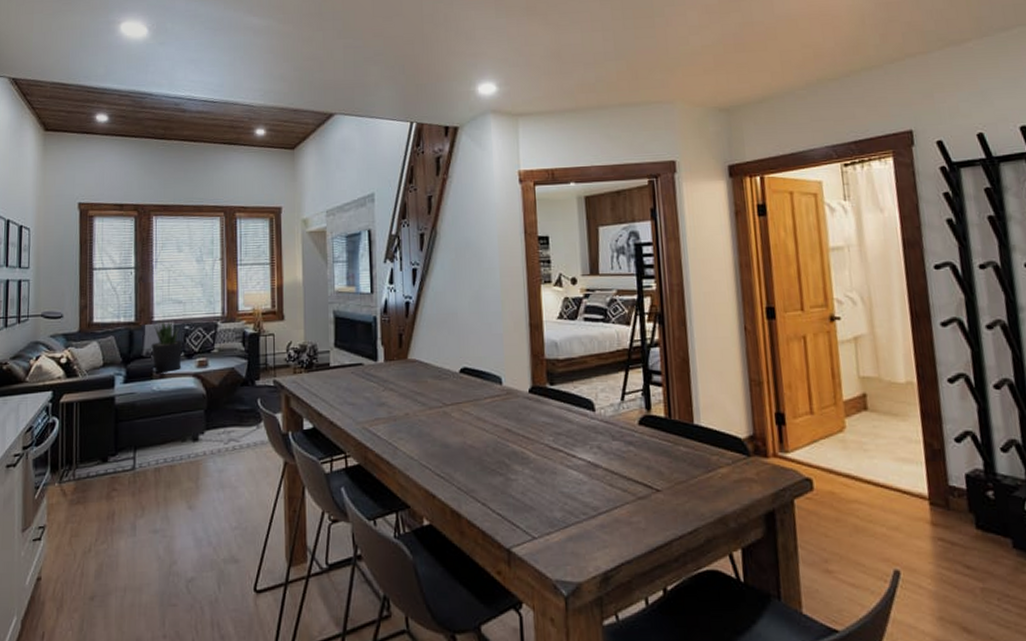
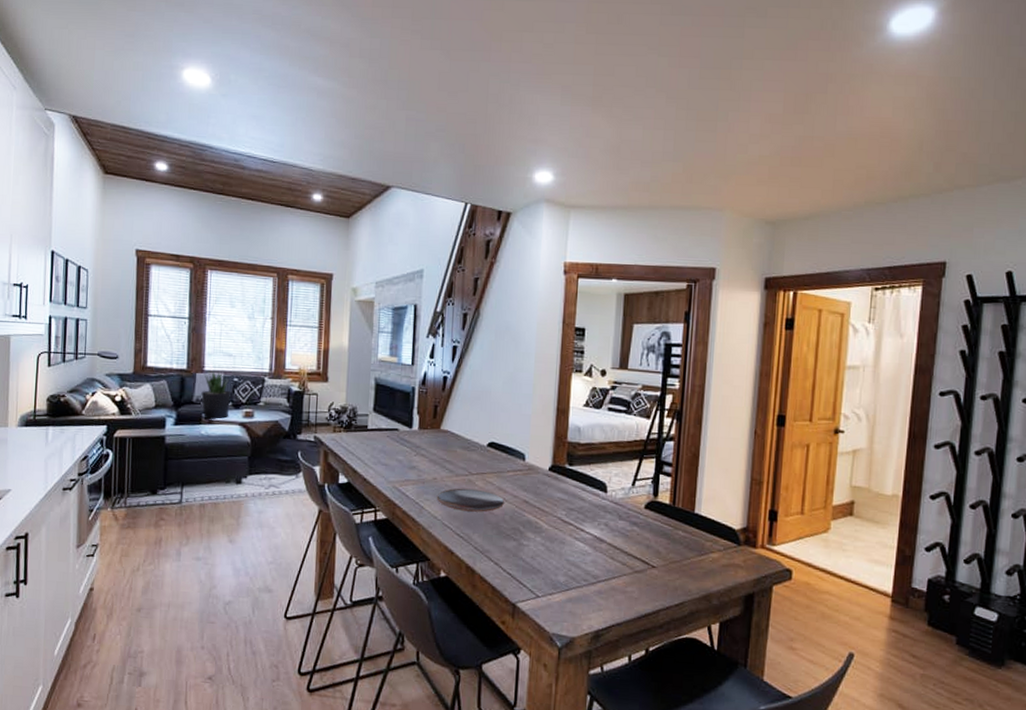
plate: none [411,421,486,448] -> present [436,488,505,512]

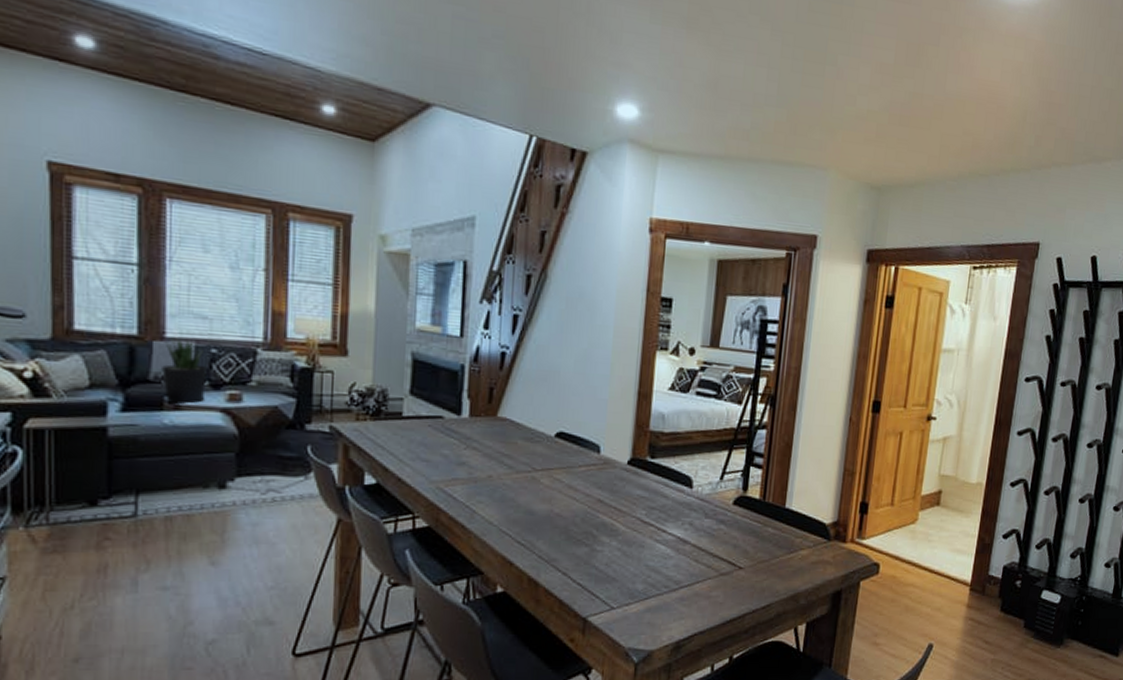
plate: present [436,488,505,512] -> none [492,487,576,515]

